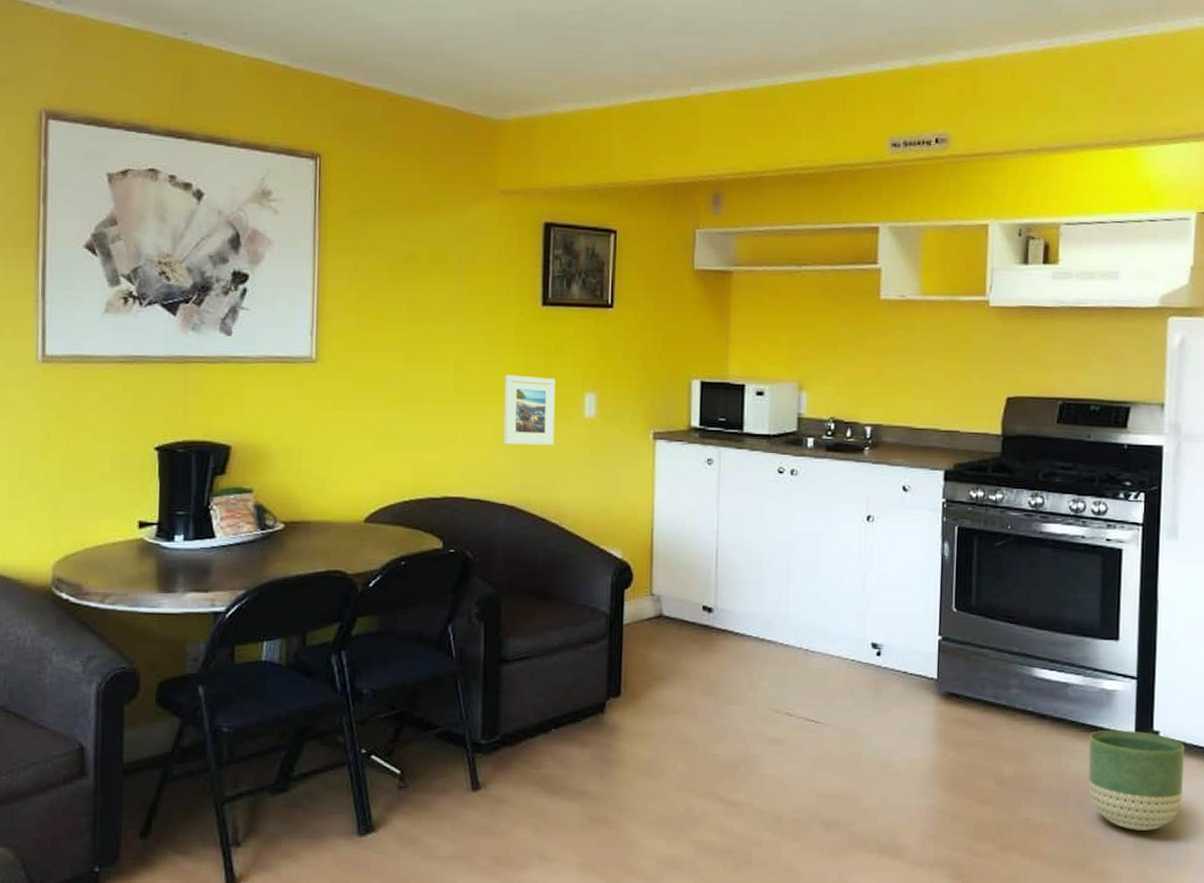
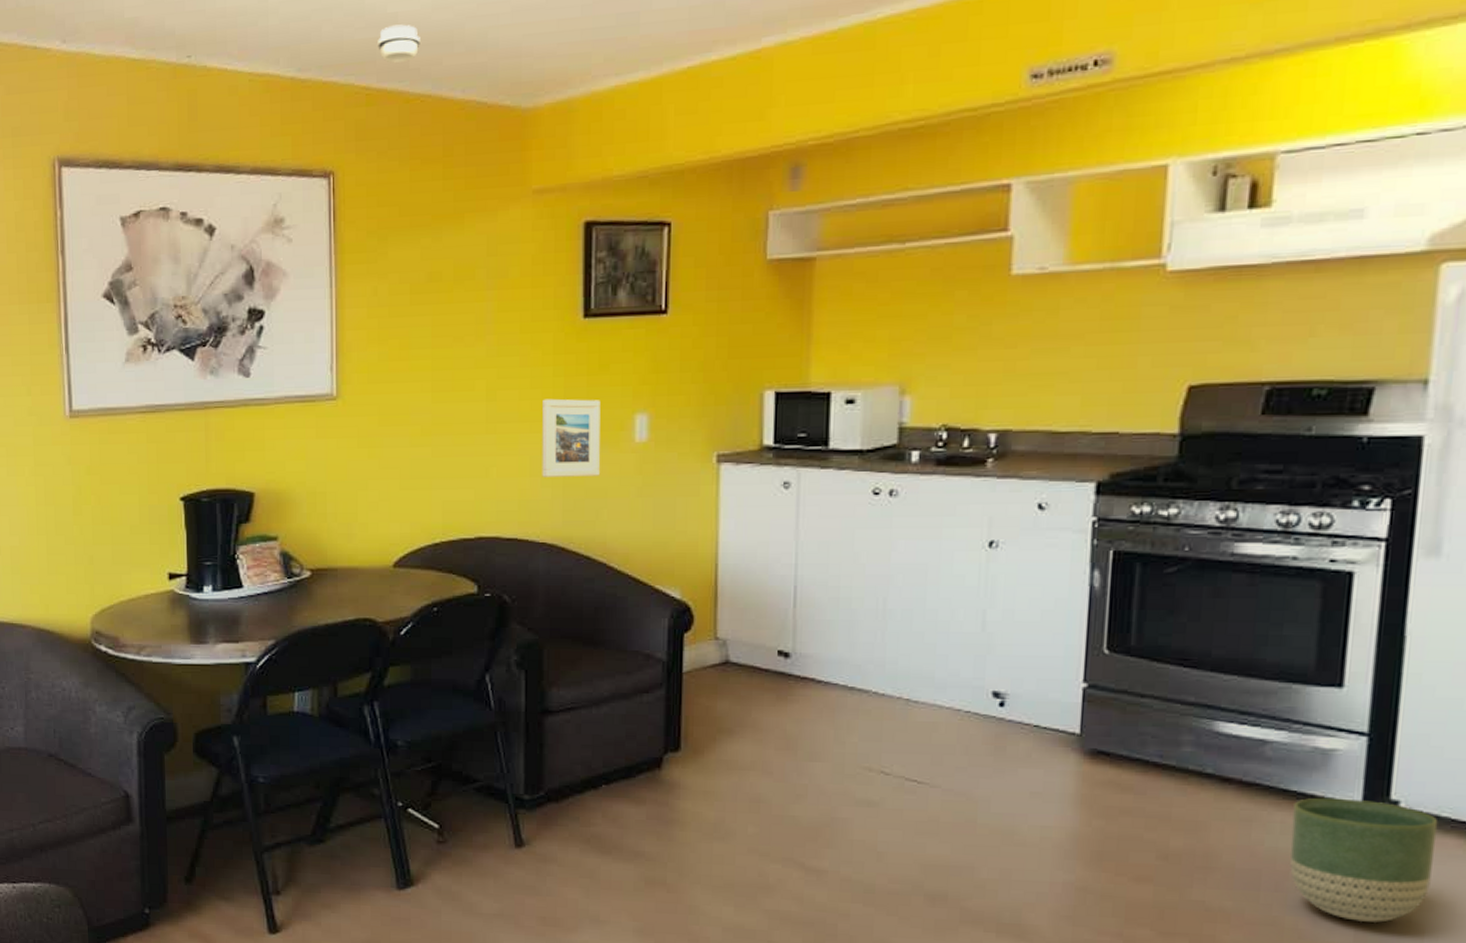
smoke detector: none [365,33,404,66] -> present [378,24,420,63]

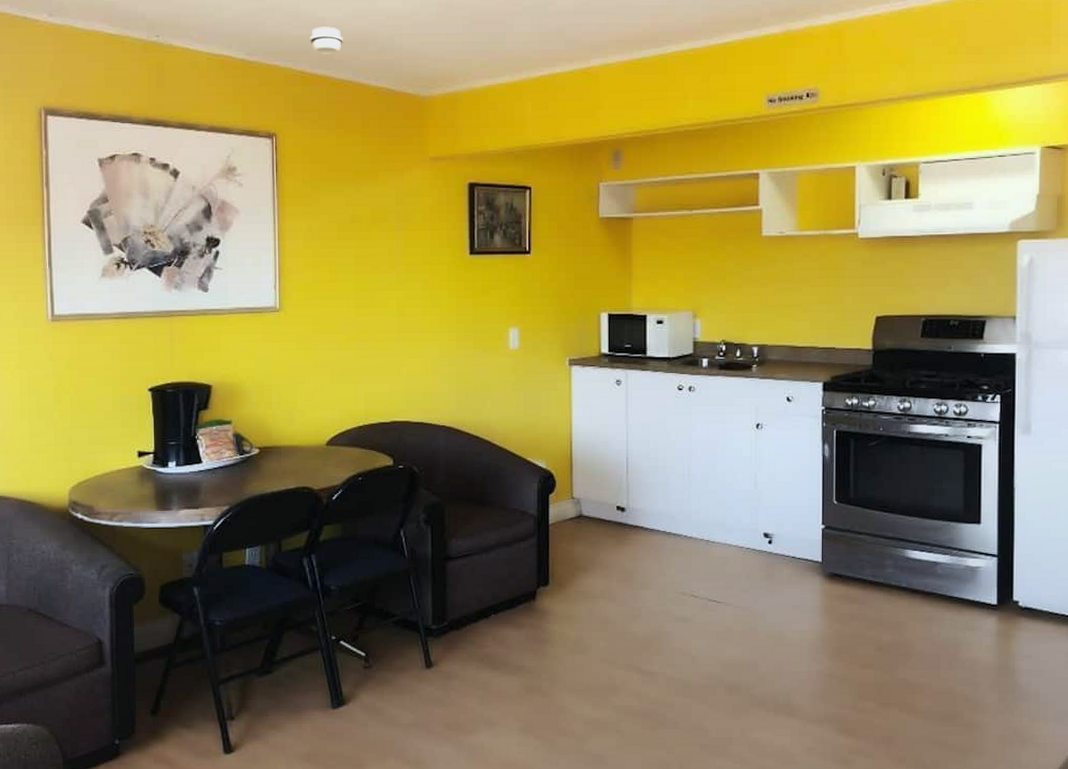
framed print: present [542,398,601,477] -> none [440,315,484,375]
planter: present [1290,797,1438,923] -> none [956,601,1042,688]

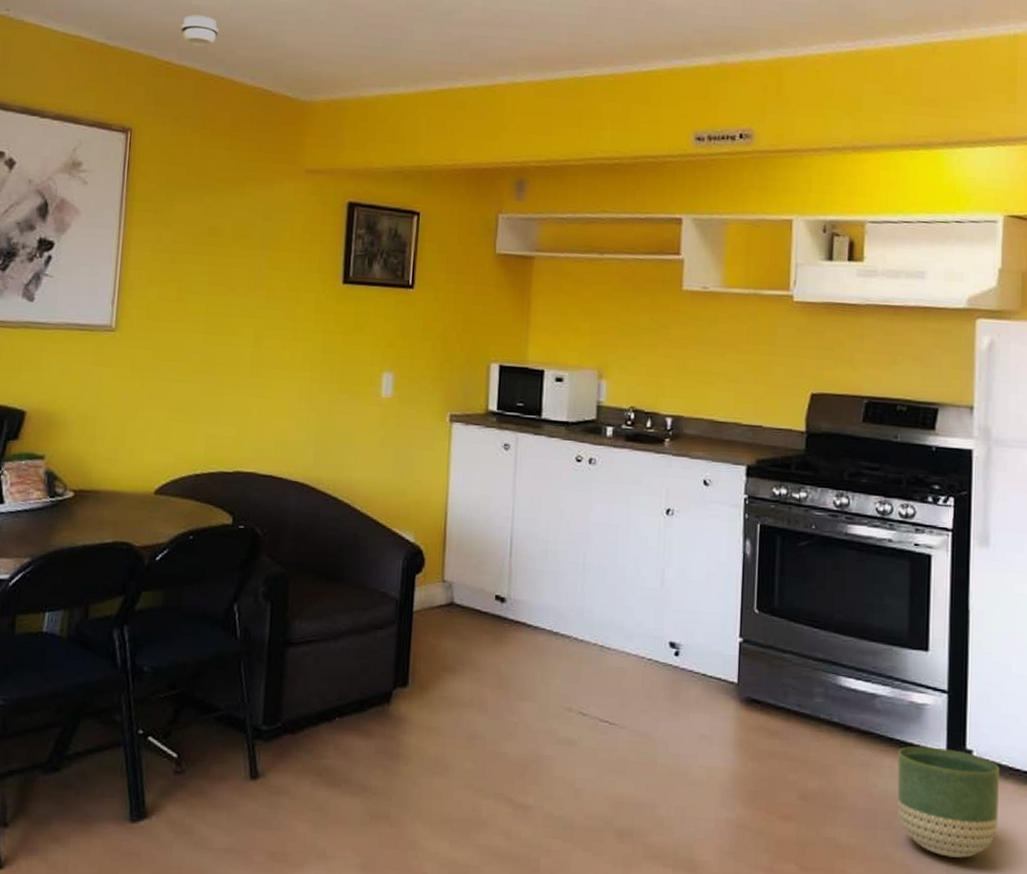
planter: none [956,601,1042,688] -> present [897,746,1000,859]

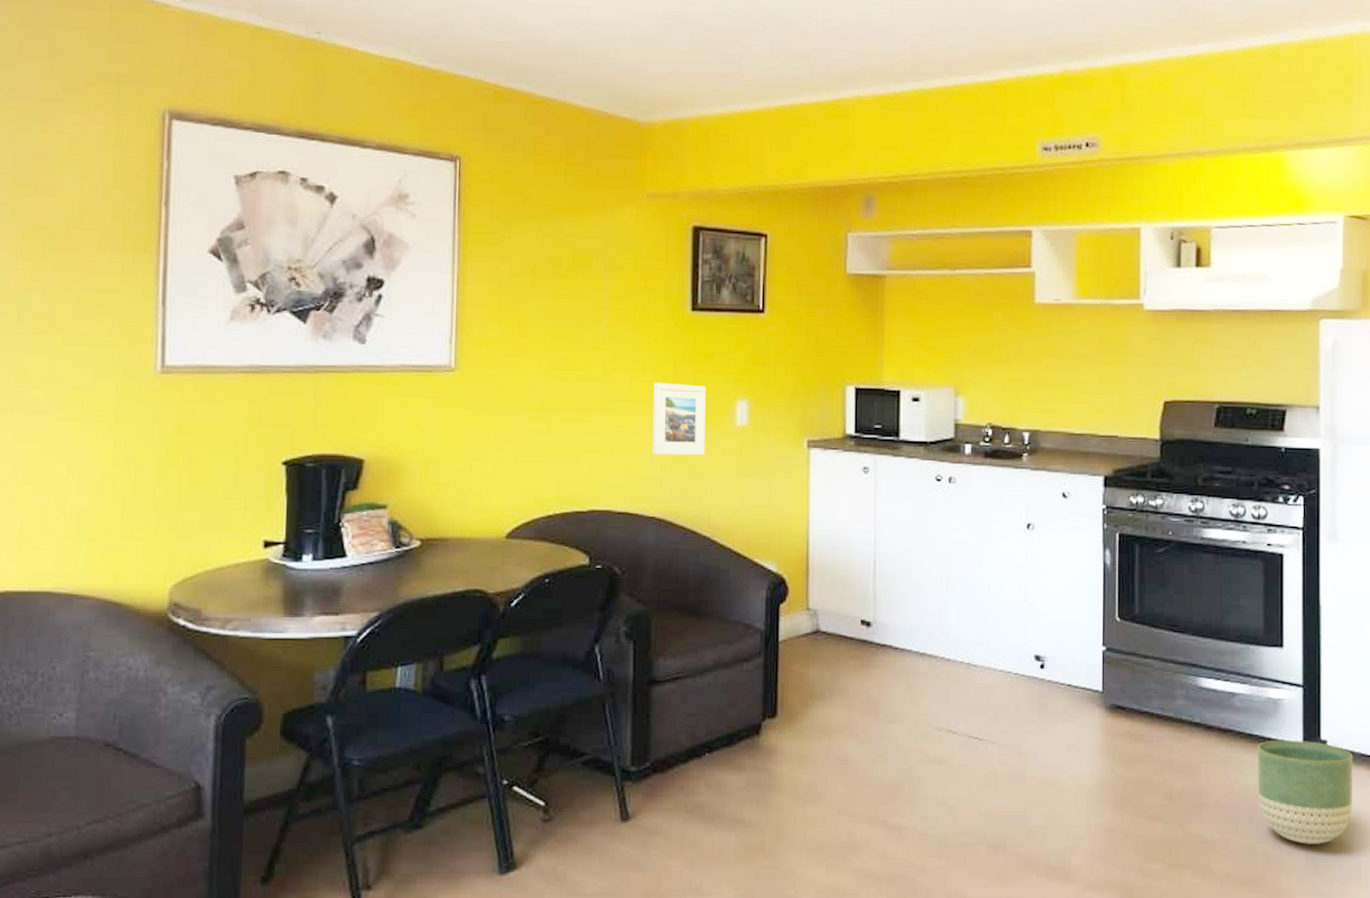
smoke detector: present [181,15,219,47] -> none [507,34,547,67]
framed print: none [298,350,353,425] -> present [652,382,706,456]

